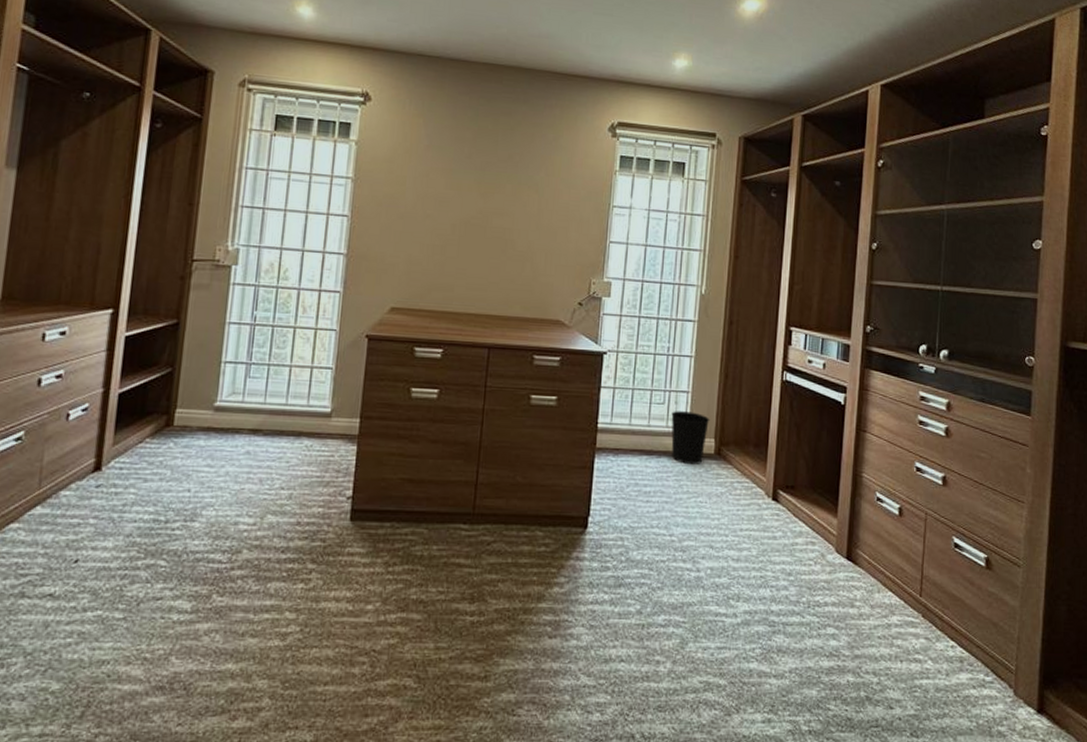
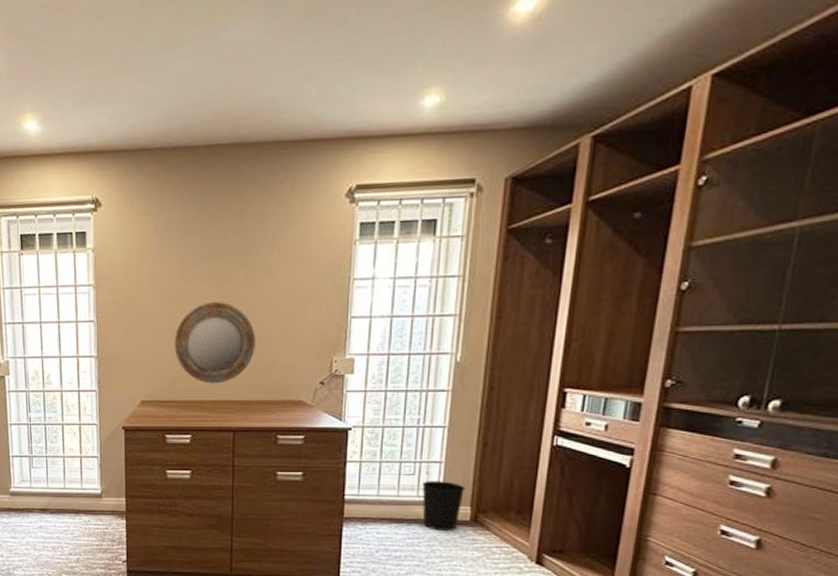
home mirror: none [433,211,518,296] -> present [174,302,255,384]

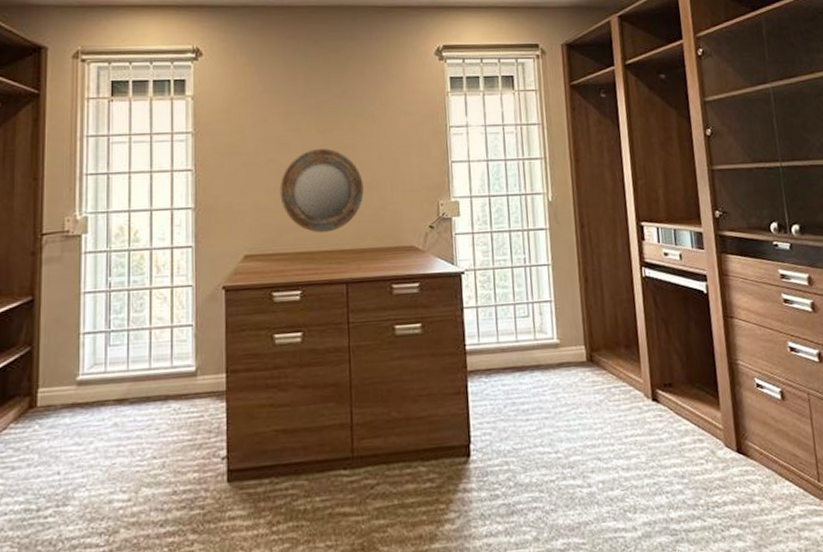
wastebasket: present [422,481,466,532] -> none [537,320,577,376]

